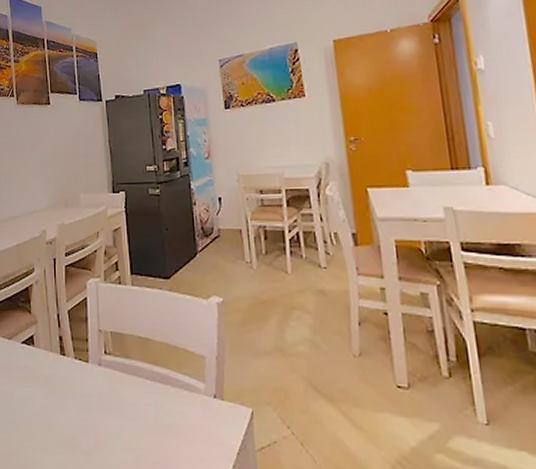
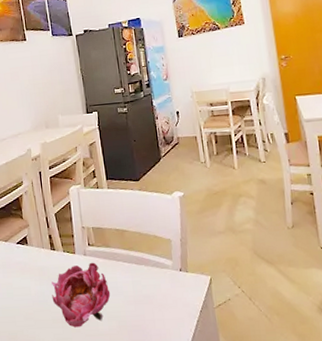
flower: none [58,375,128,457] -> present [52,262,111,328]

